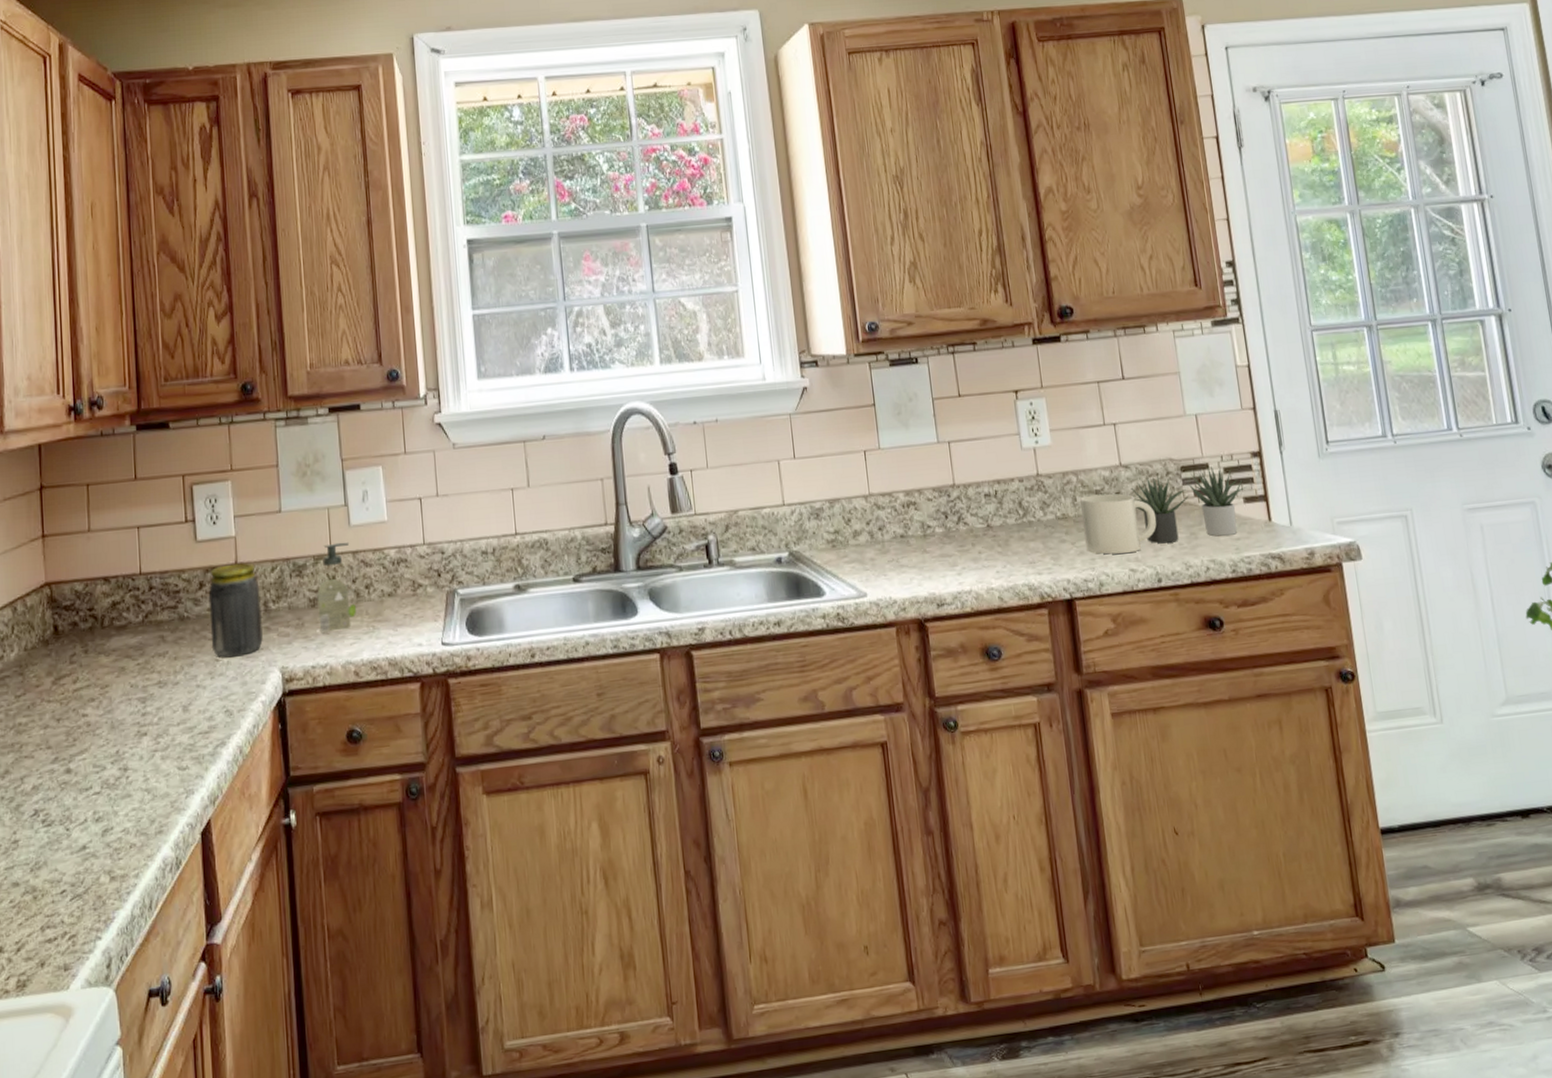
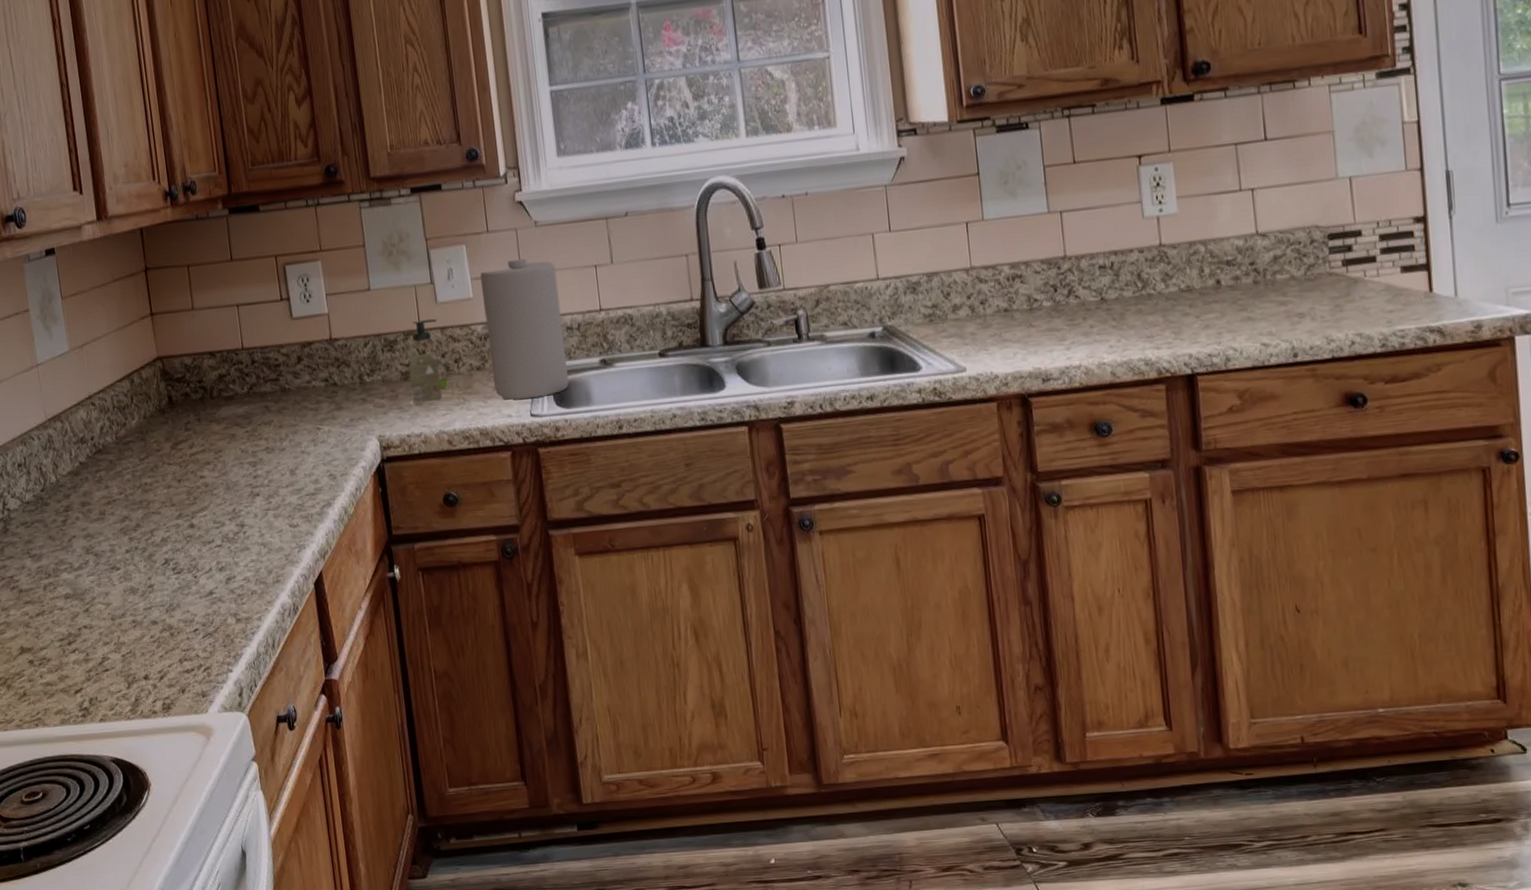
jar: present [208,562,263,658] -> none [306,338,360,427]
paper towel holder: none [396,480,482,628] -> present [480,258,569,400]
mug: present [1079,493,1157,555] -> none [1207,264,1296,328]
succulent plant: present [1131,466,1246,544] -> none [1267,233,1405,317]

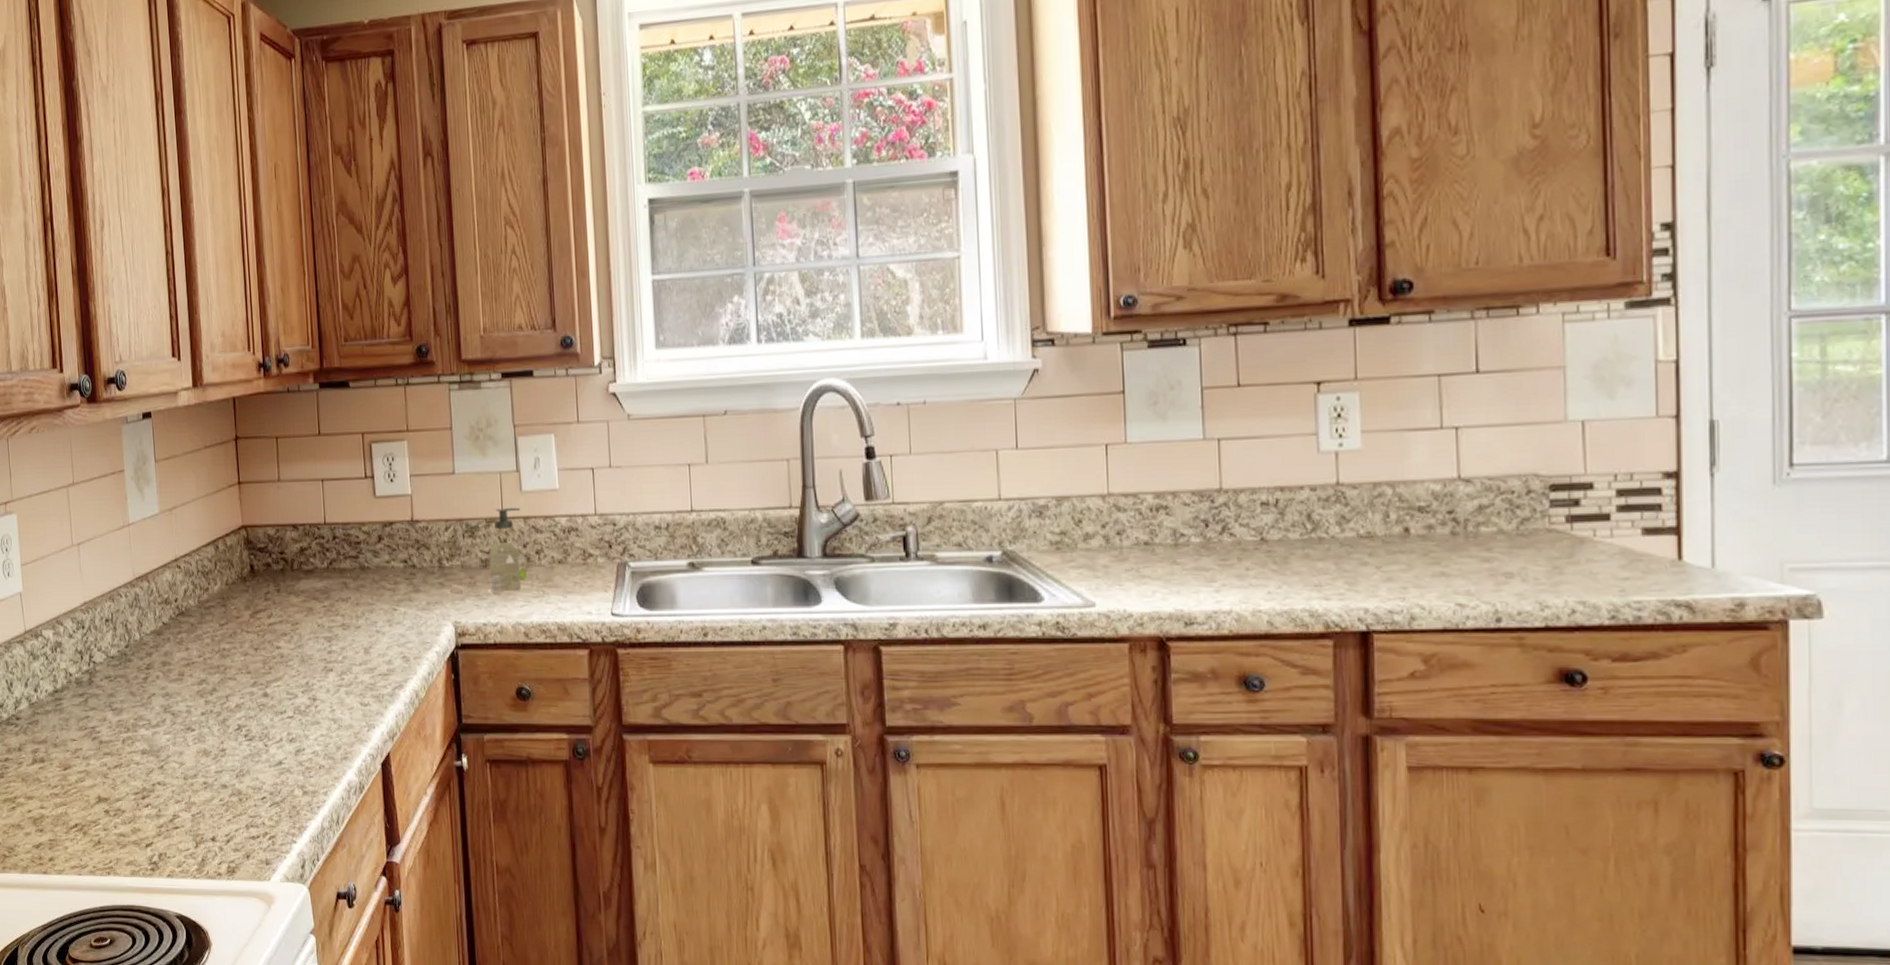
paper towel holder: present [480,258,569,400] -> none [568,451,653,597]

